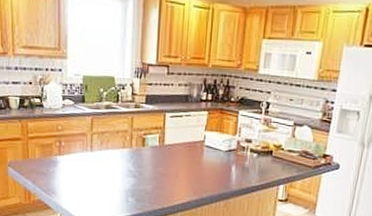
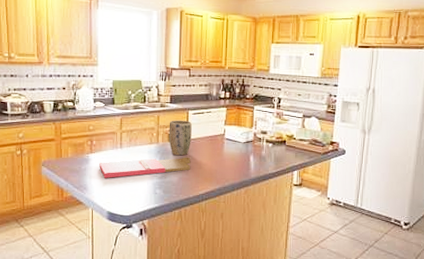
cutting board: none [68,164,167,183] -> present [99,157,191,178]
plant pot: none [143,122,169,163] -> present [169,120,192,156]

